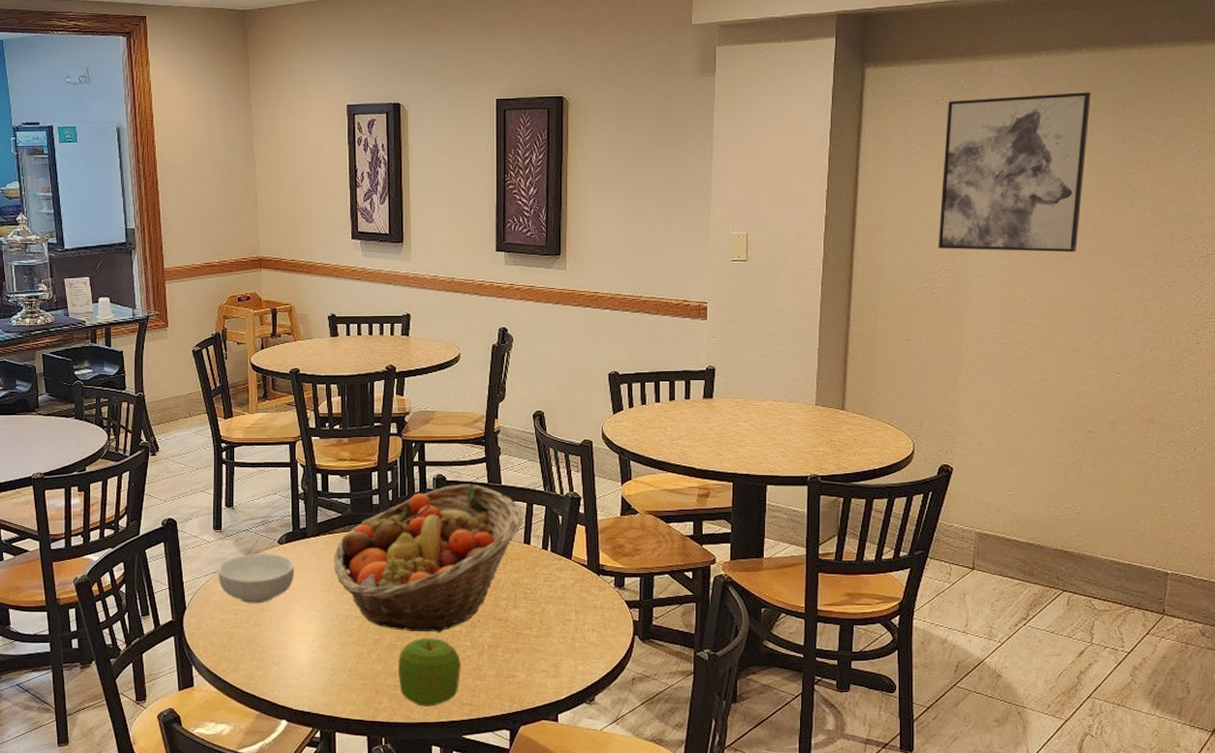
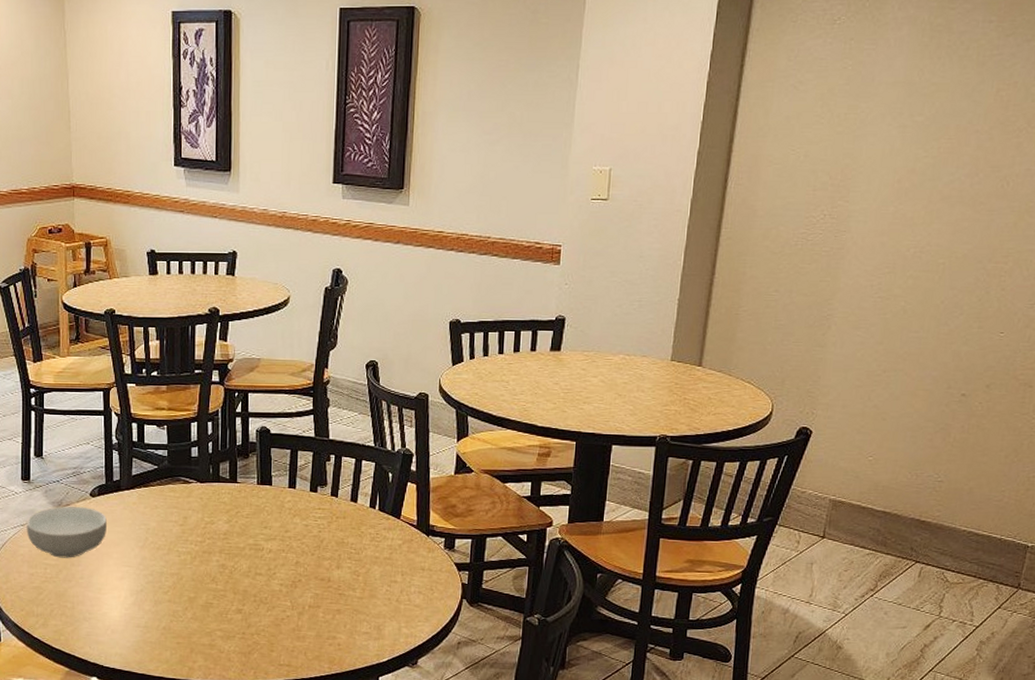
fruit basket: present [333,483,522,633] -> none [148,436,350,592]
apple: present [398,638,461,707] -> none [214,597,280,667]
wall art: present [938,92,1091,253] -> none [819,14,1008,198]

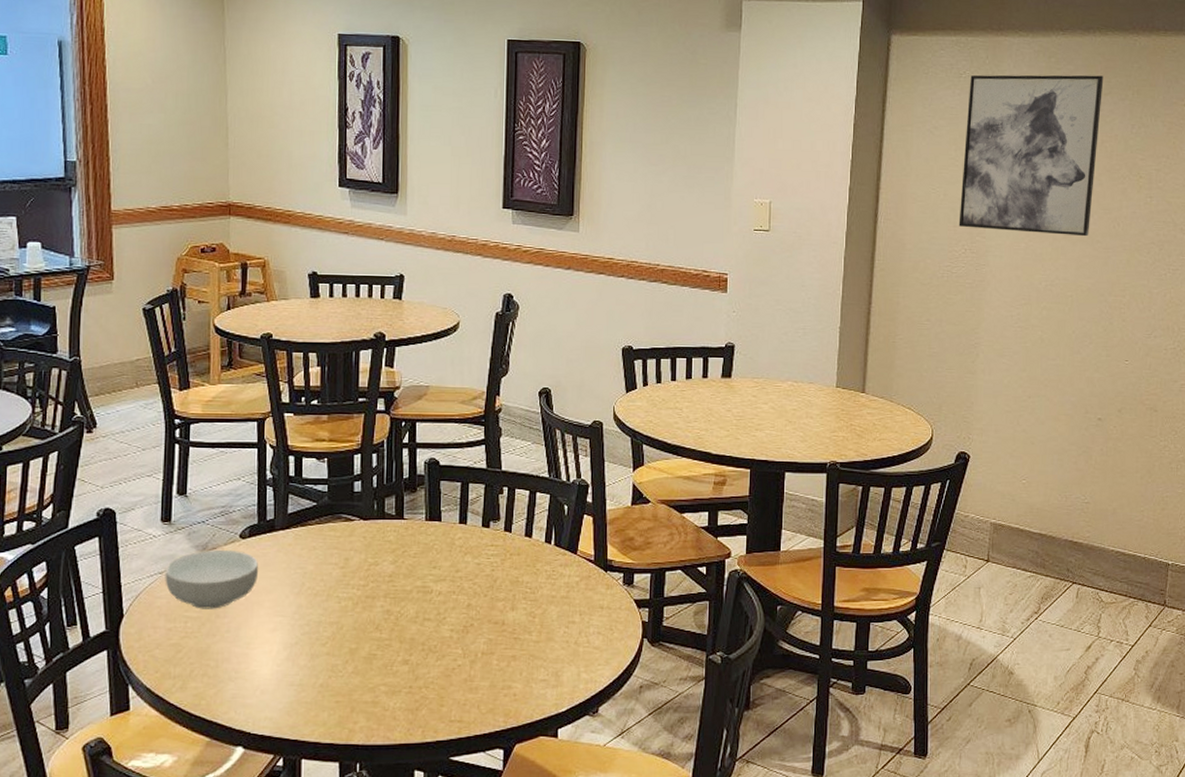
wall art: none [819,14,1008,198] -> present [958,75,1104,237]

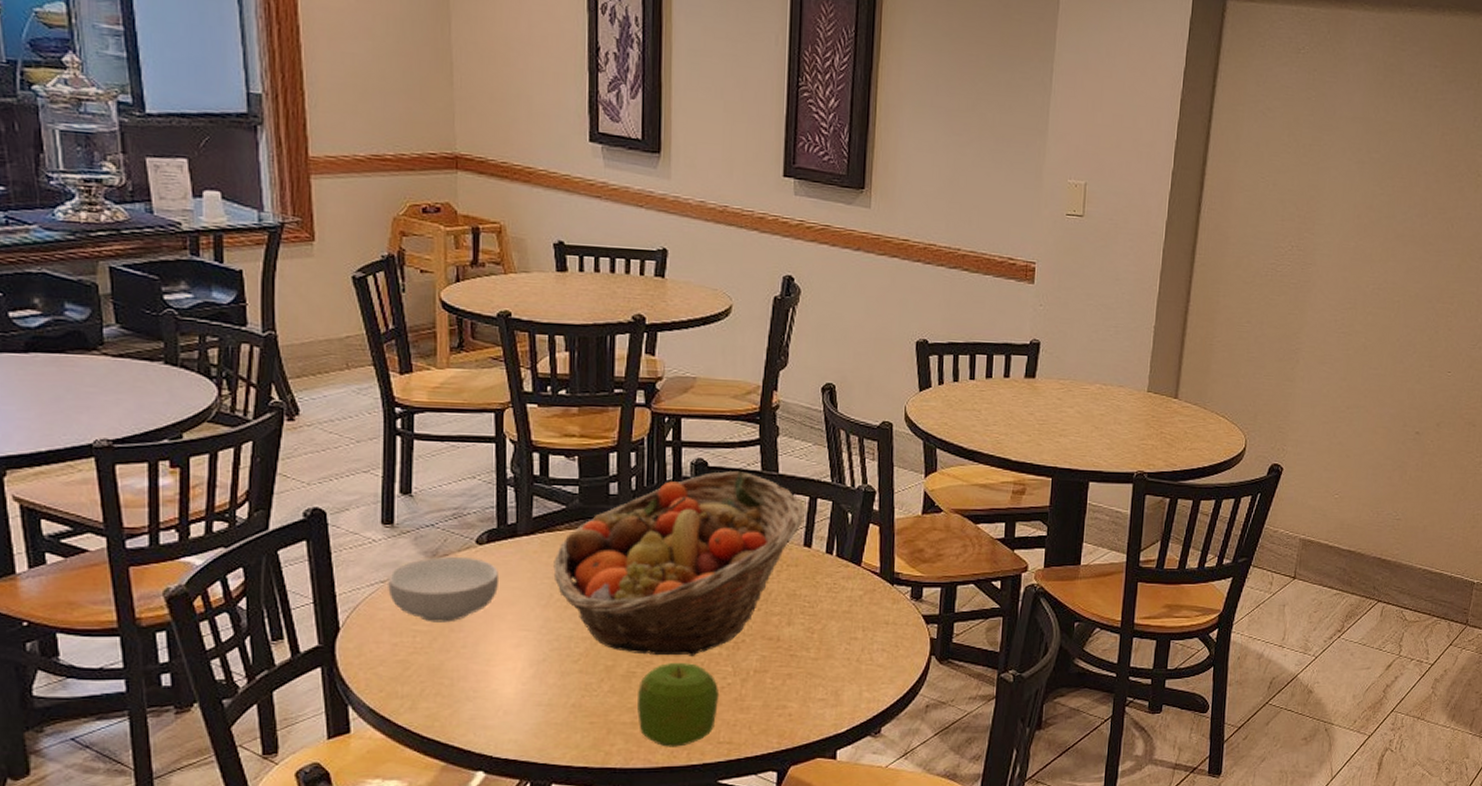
fruit basket: none [305,468,524,639] -> present [553,470,803,656]
apple: none [378,646,451,725] -> present [637,663,720,747]
wall art: present [958,75,1104,237] -> none [1286,51,1450,238]

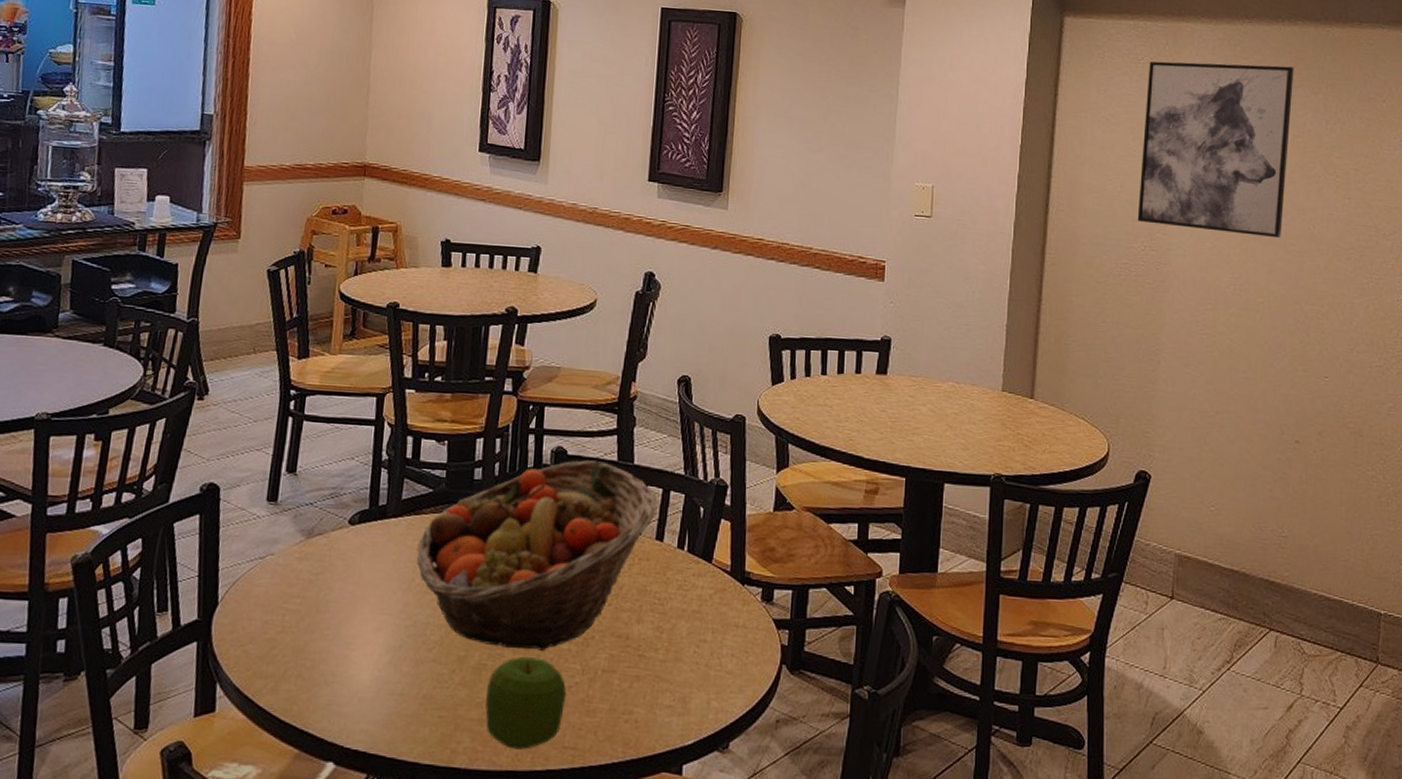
cereal bowl: present [388,556,500,623] -> none [265,535,367,602]
wall art: none [1286,51,1450,238] -> present [1137,61,1294,239]

